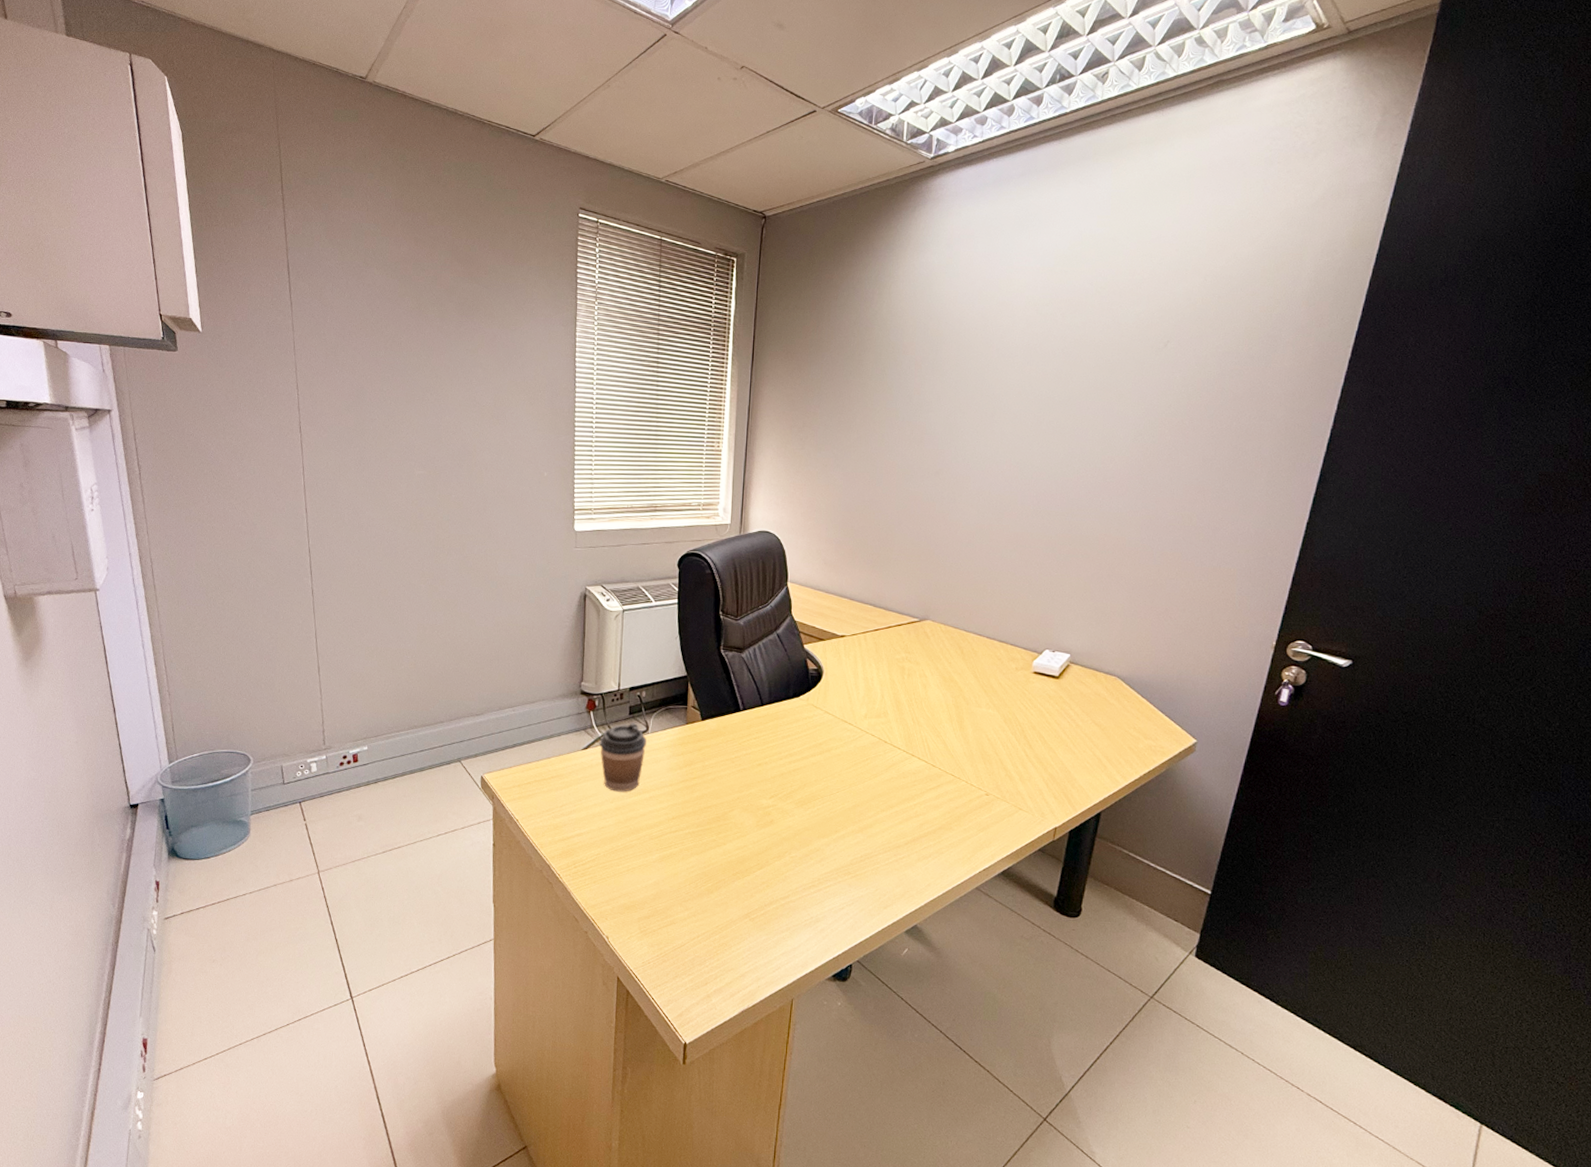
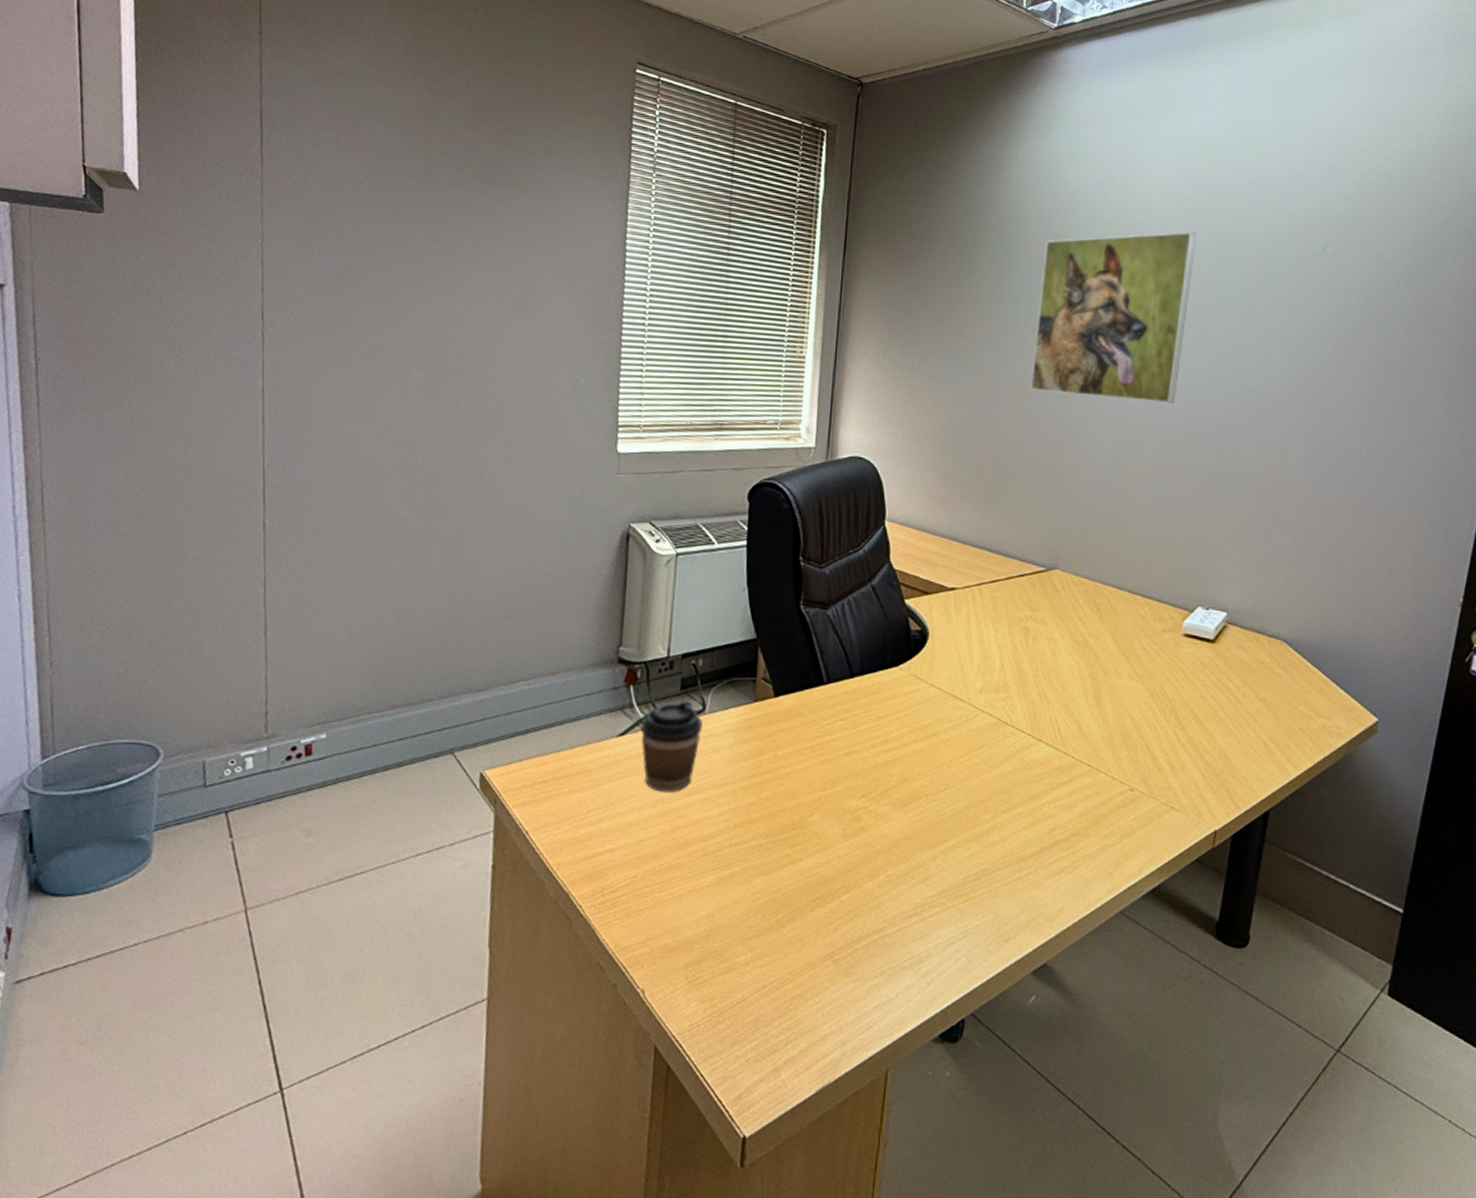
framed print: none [907,333,1052,483] -> present [1030,231,1196,405]

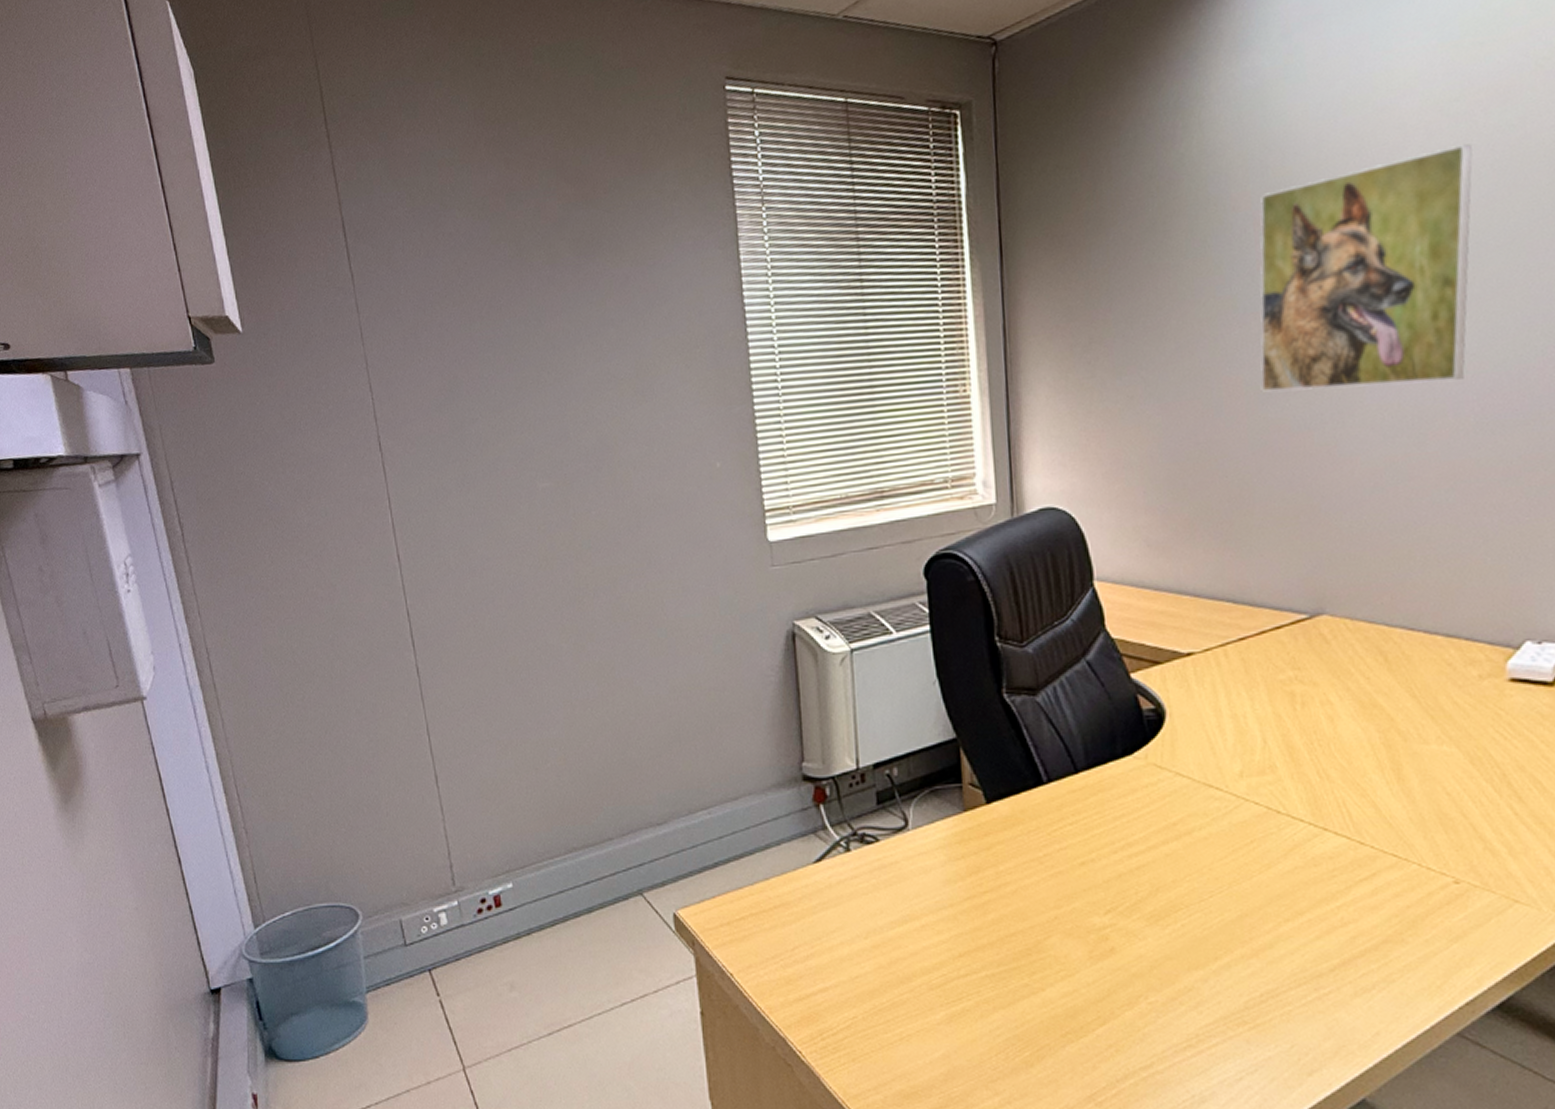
coffee cup: present [640,700,703,792] -> none [837,816,907,922]

